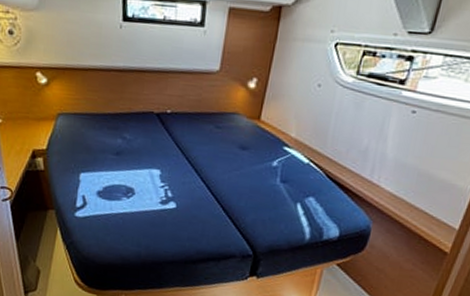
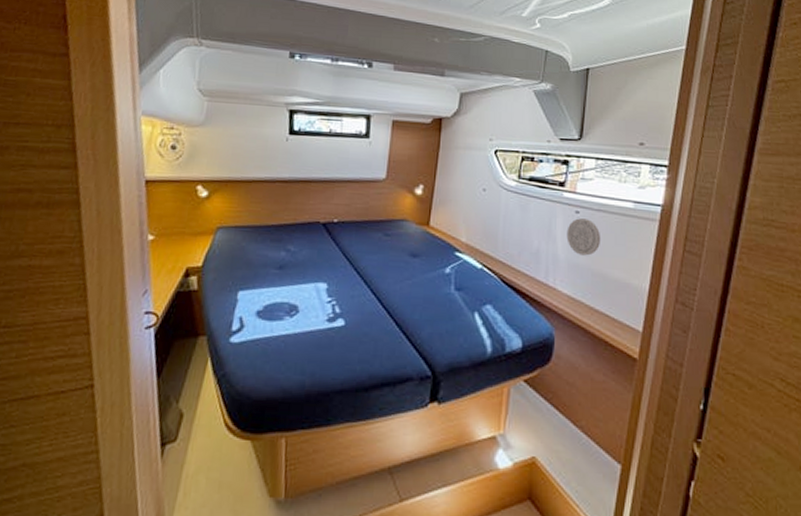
medallion: none [398,118,435,156] -> present [566,218,601,256]

